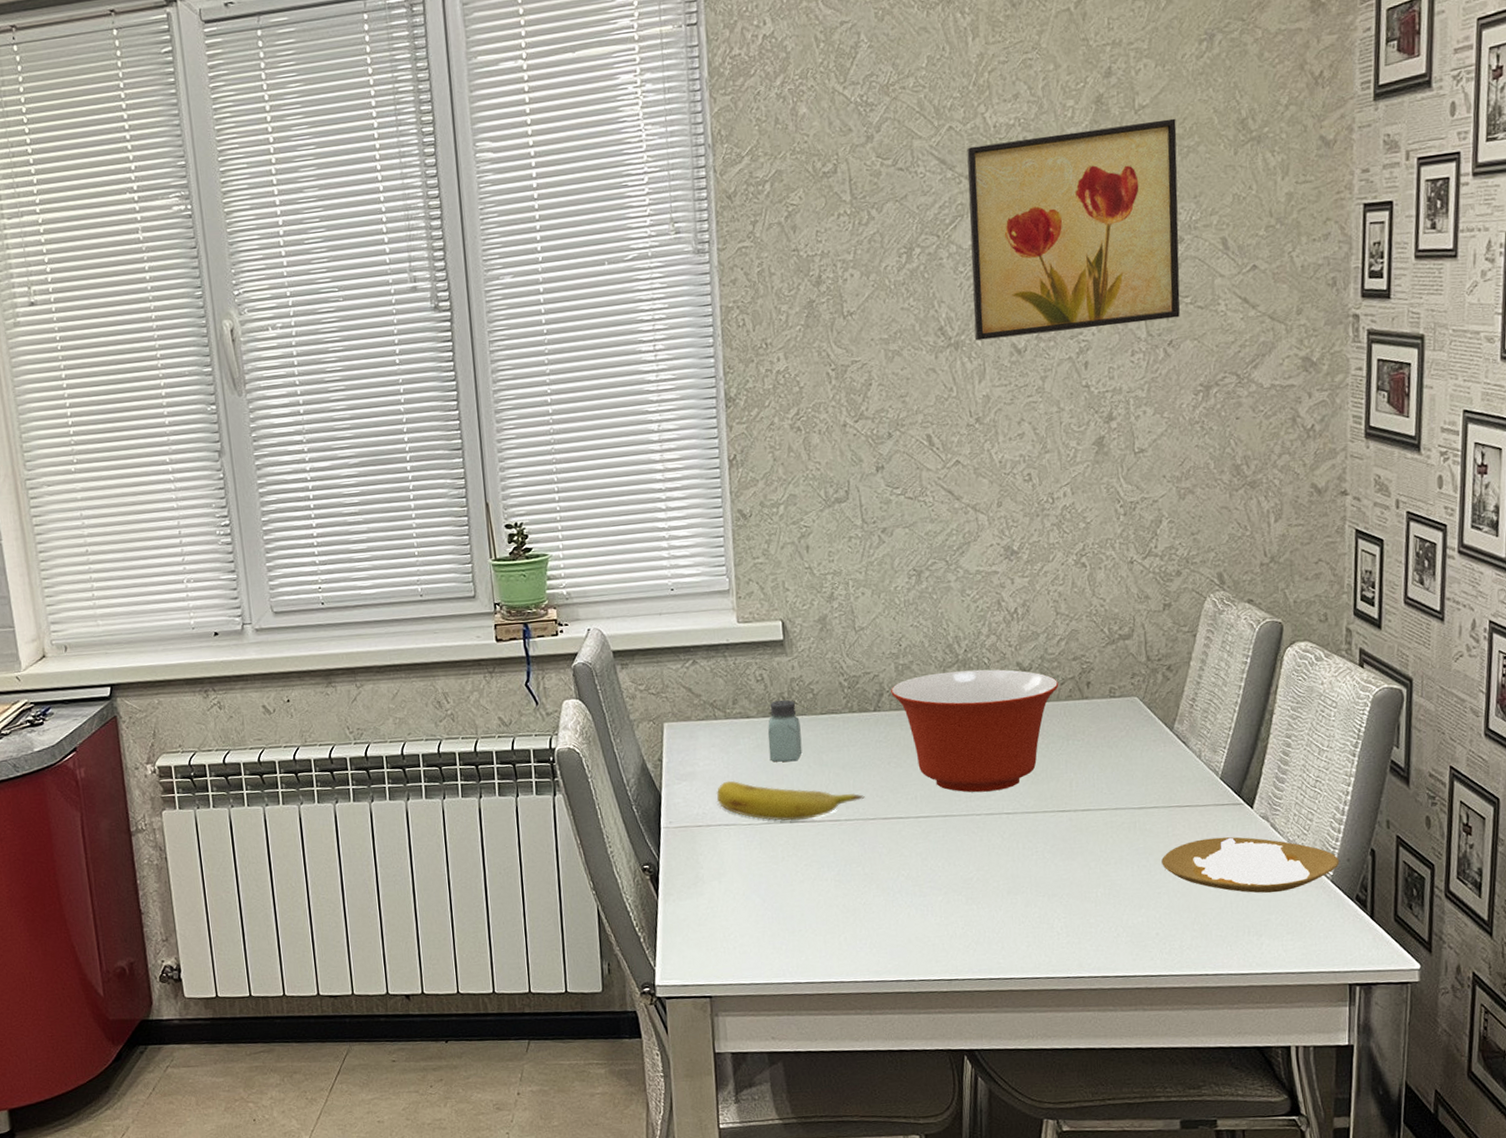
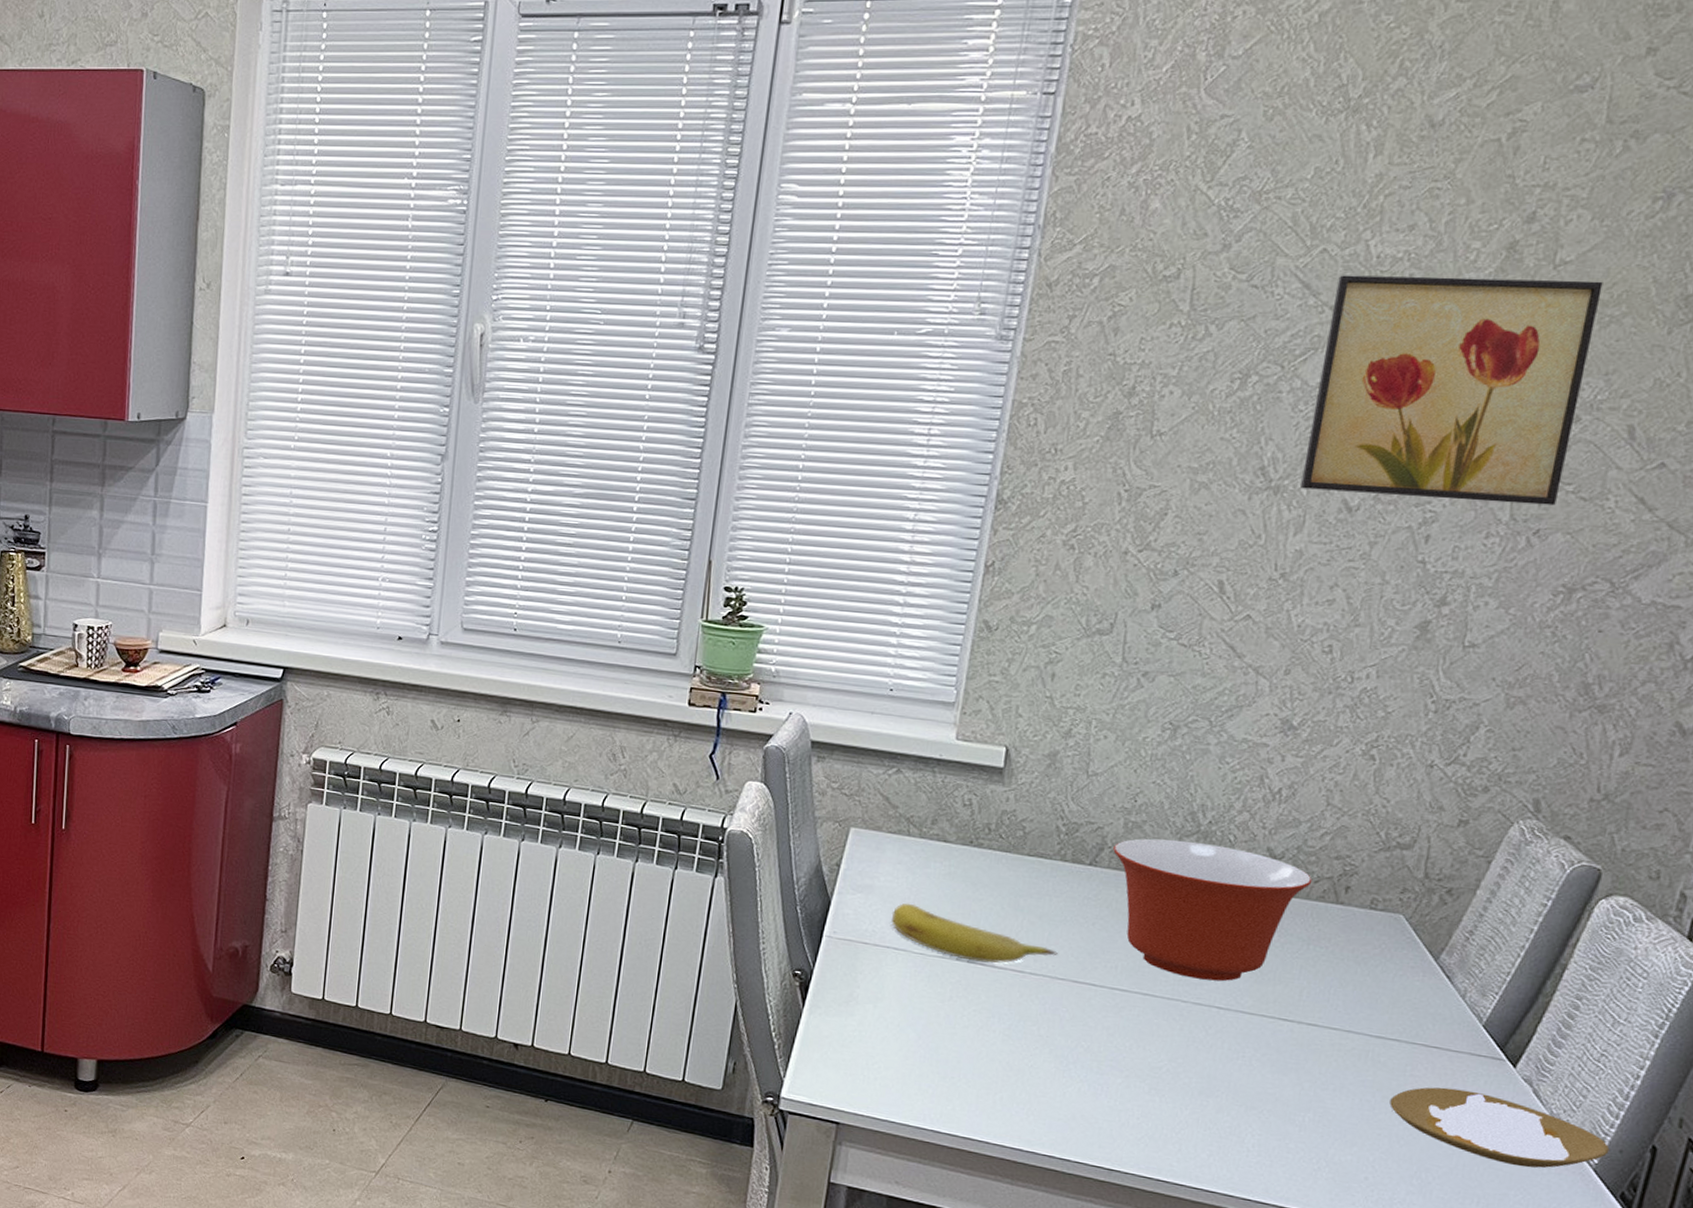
saltshaker: present [767,699,803,762] -> none [959,830,1003,899]

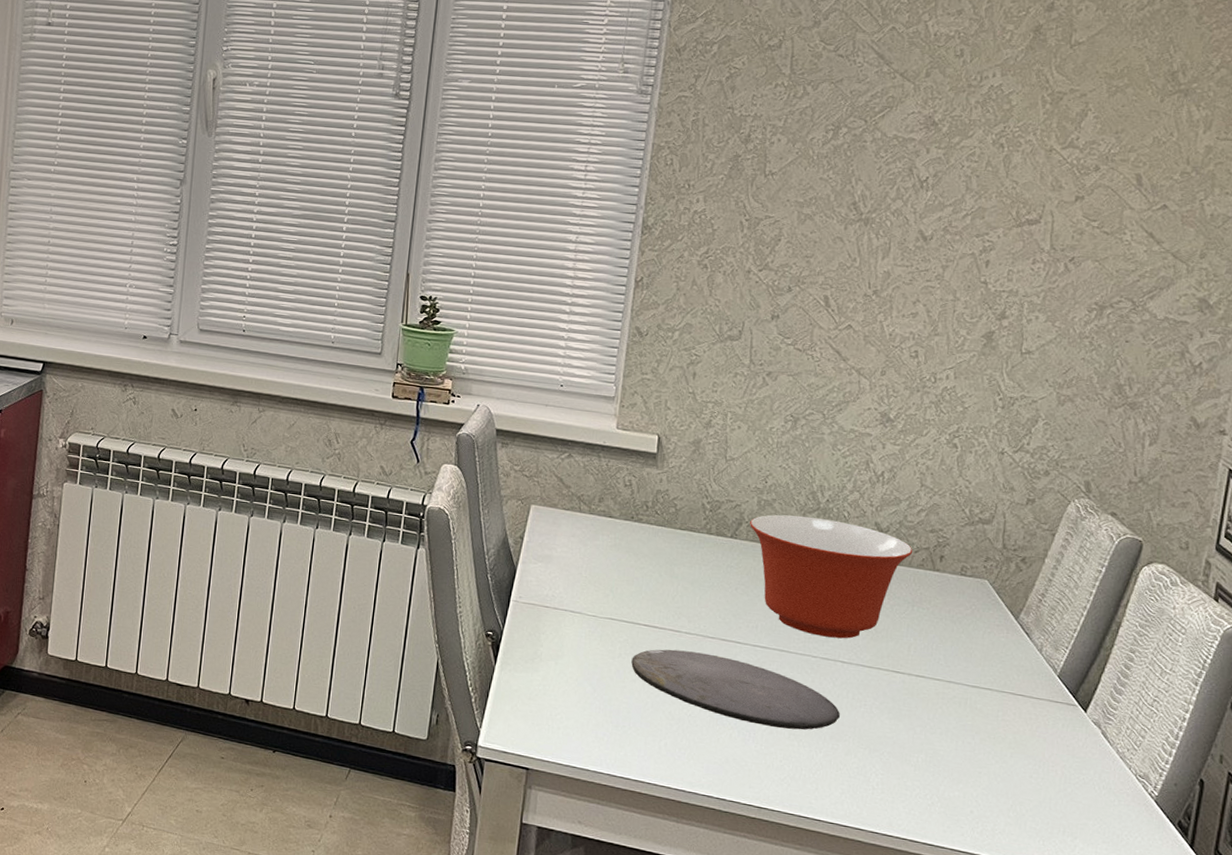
fruit: present [891,903,1059,963] -> none [568,571,709,624]
plate: none [964,991,1213,1084] -> present [631,649,841,730]
wall art: present [1300,275,1603,506] -> none [885,48,1109,238]
placemat: present [1389,1087,1610,1168] -> none [987,730,1167,800]

